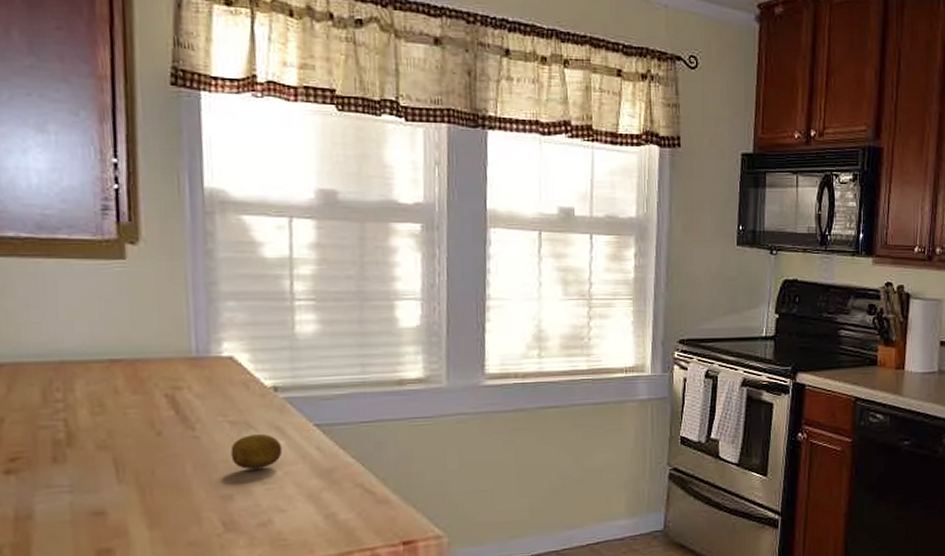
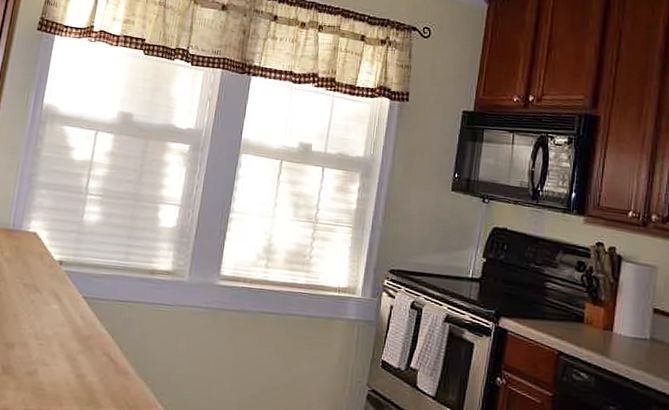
fruit: present [230,433,283,469] -> none [19,296,57,326]

